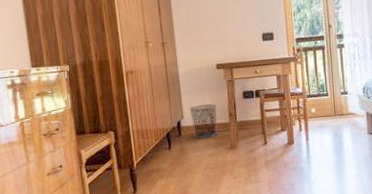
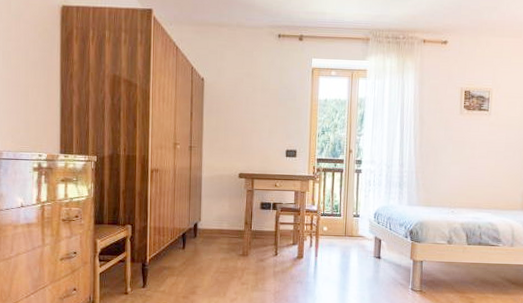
waste bin: present [189,104,218,140] -> none [207,210,235,244]

